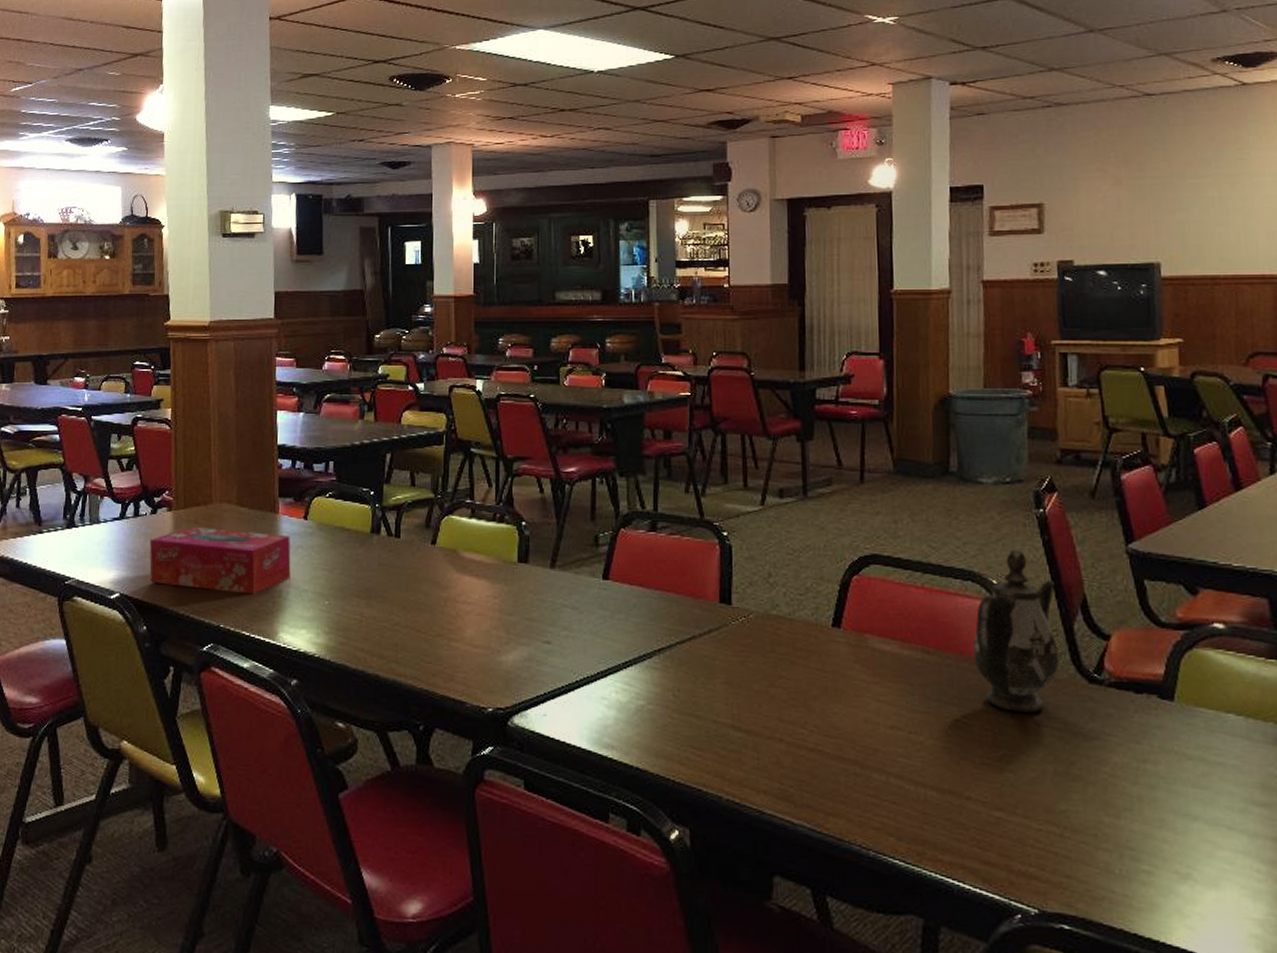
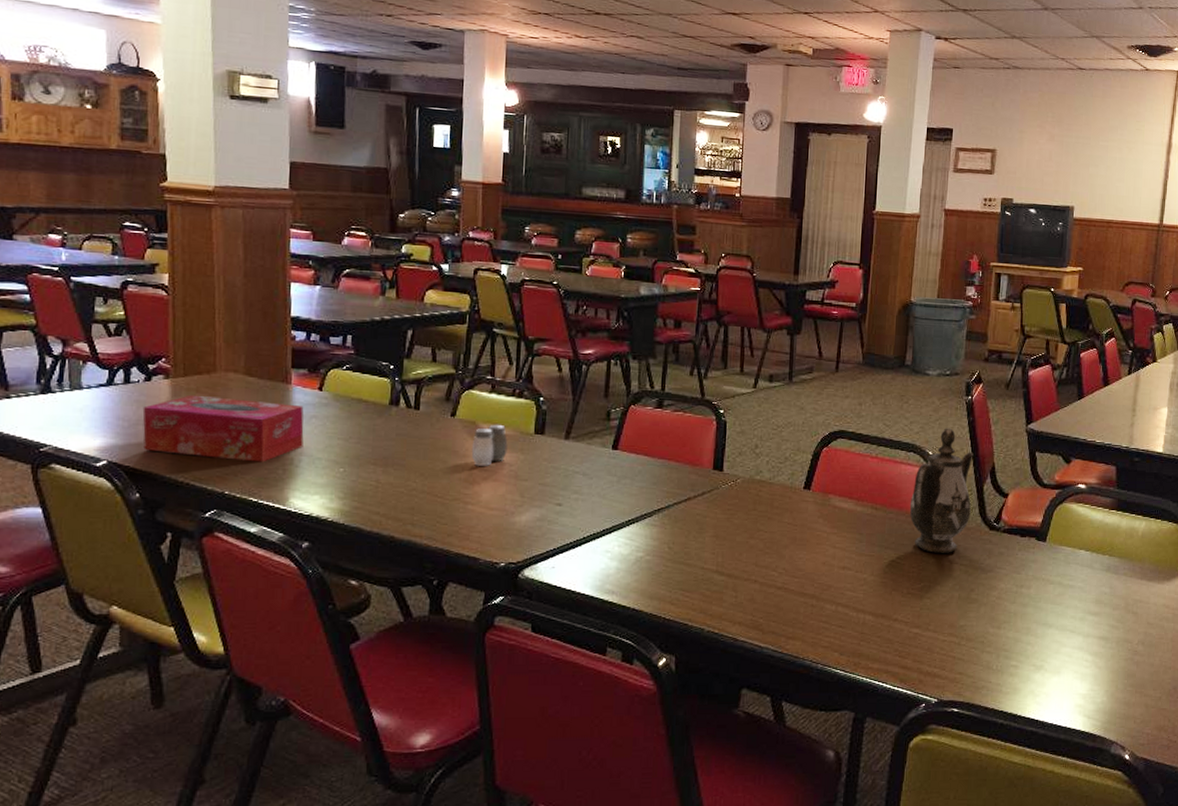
salt and pepper shaker: none [453,552,490,599] -> present [471,424,508,466]

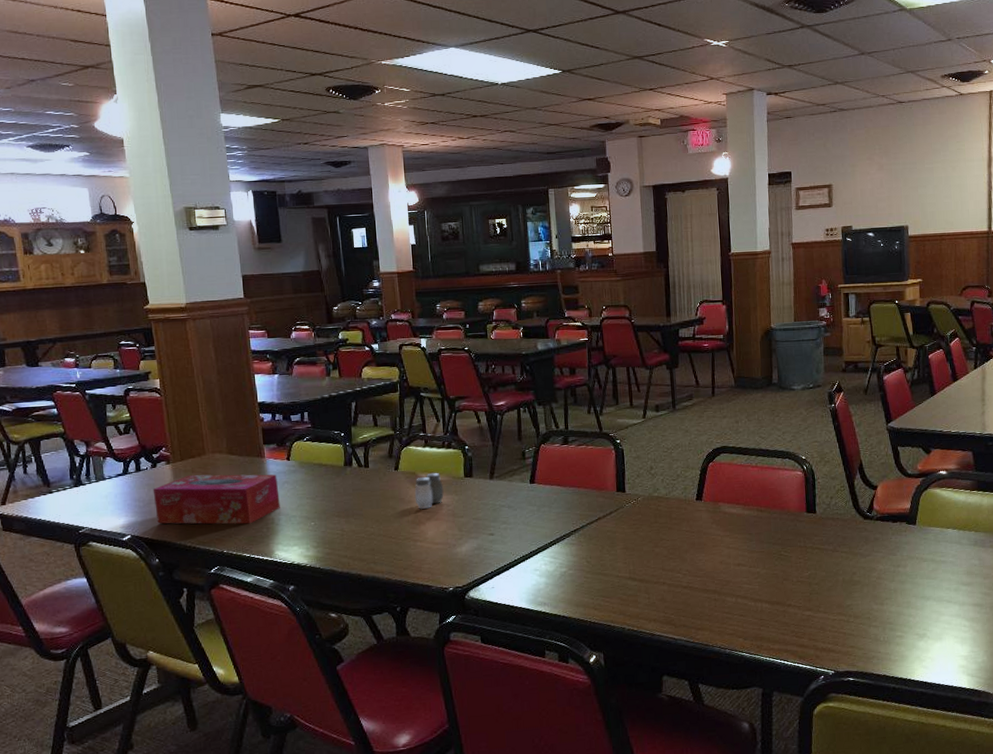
teapot: present [909,428,974,553] -> none [790,434,845,544]

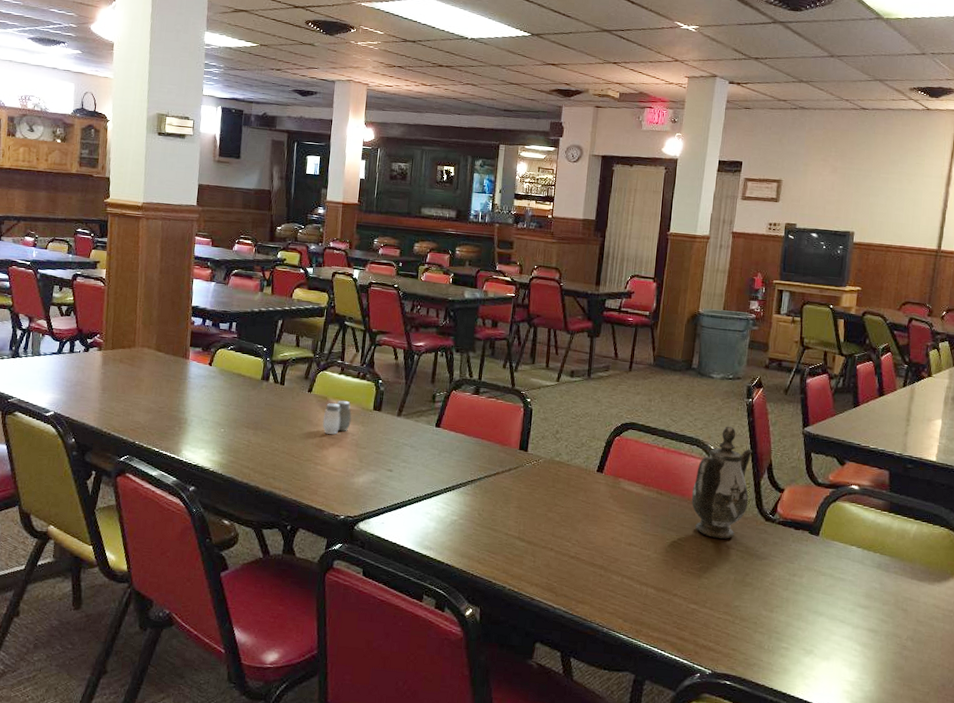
tissue box: present [152,474,280,524] -> none [80,364,197,420]
teapot: none [790,434,845,544] -> present [691,426,752,539]

